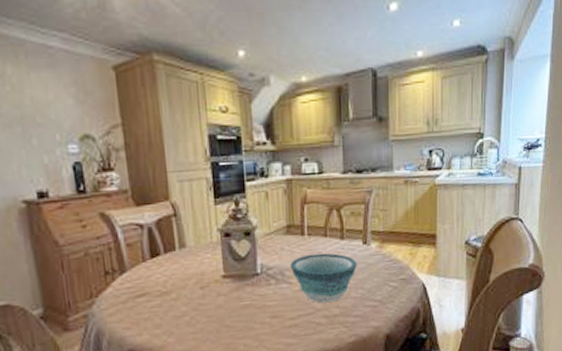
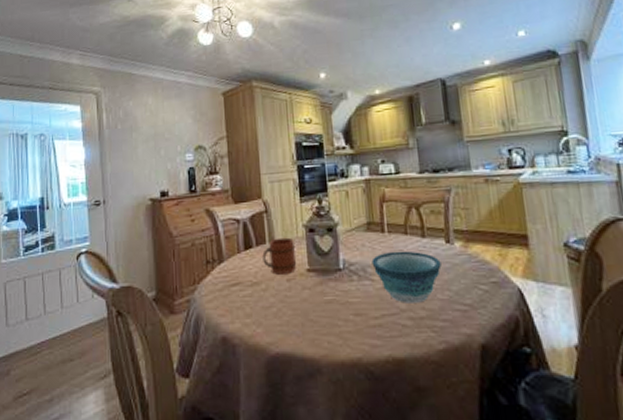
mug: none [172,243,211,283] -> present [262,237,297,275]

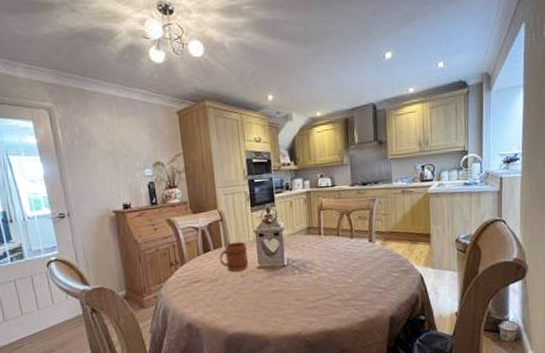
bowl: present [371,251,442,303] -> none [310,249,365,289]

